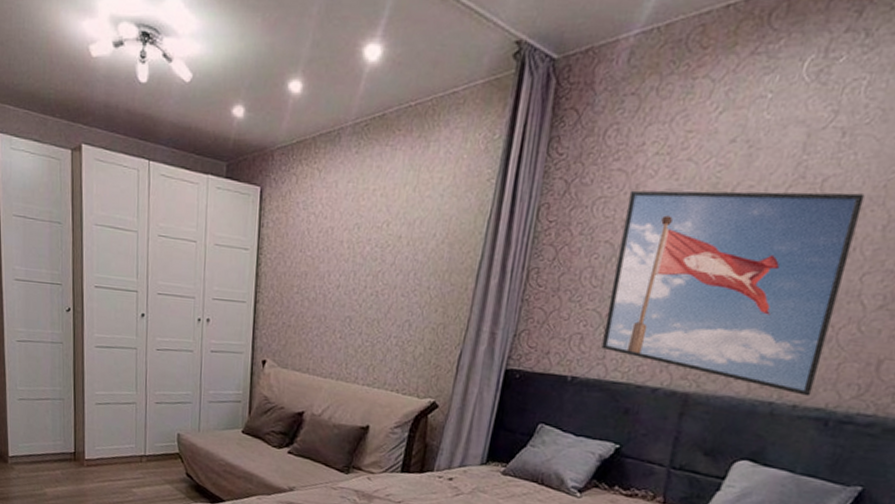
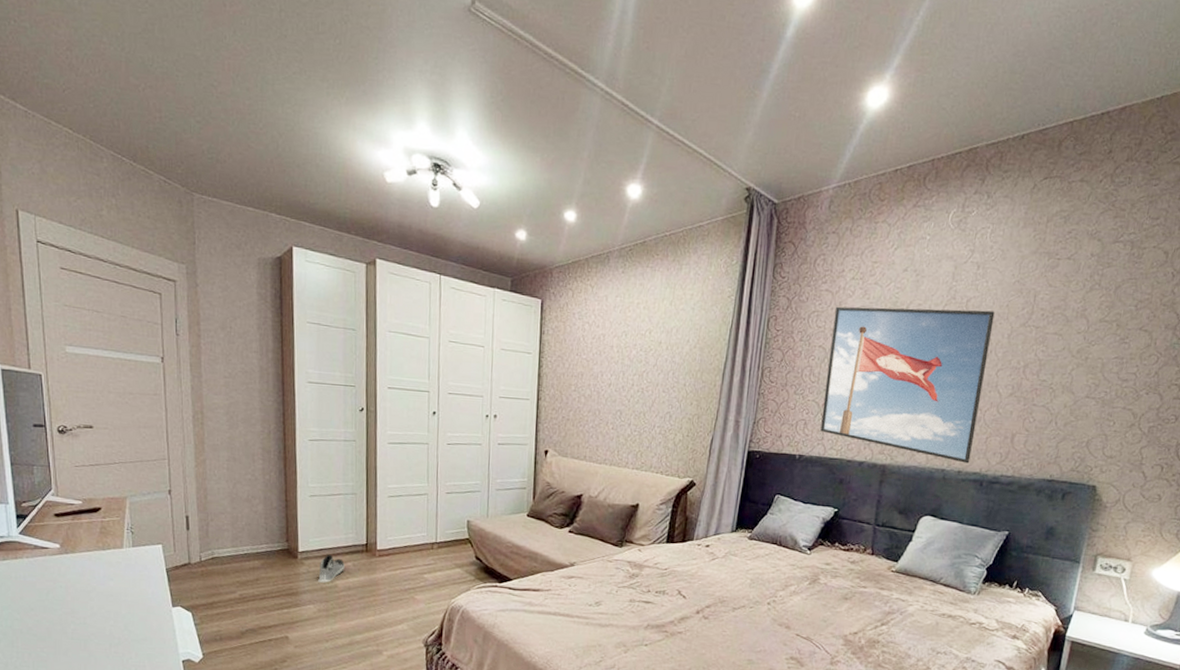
sneaker: none [28,460,53,490] -> present [318,554,345,583]

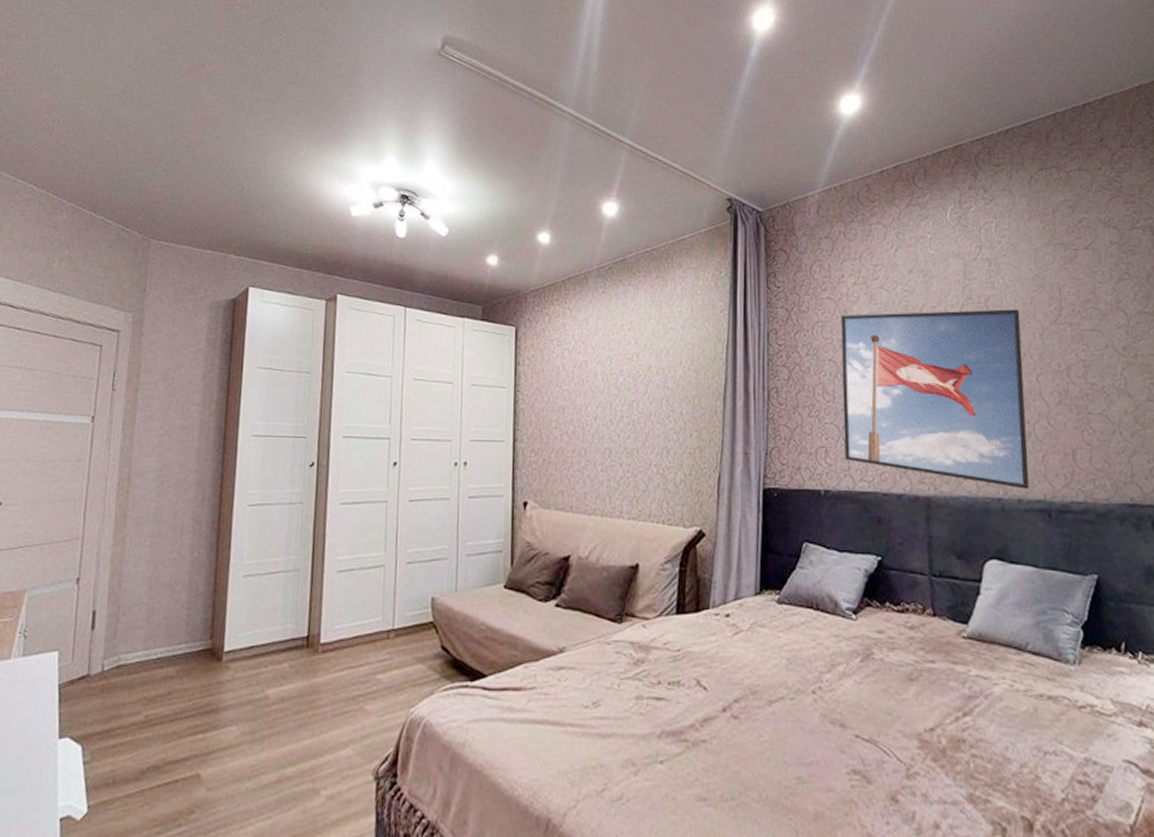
sneaker: present [318,554,345,583] -> none [245,652,279,694]

